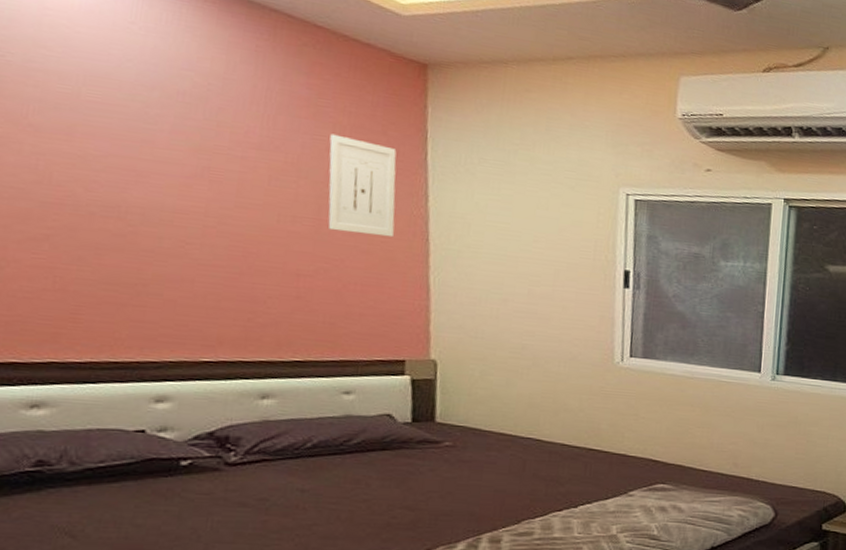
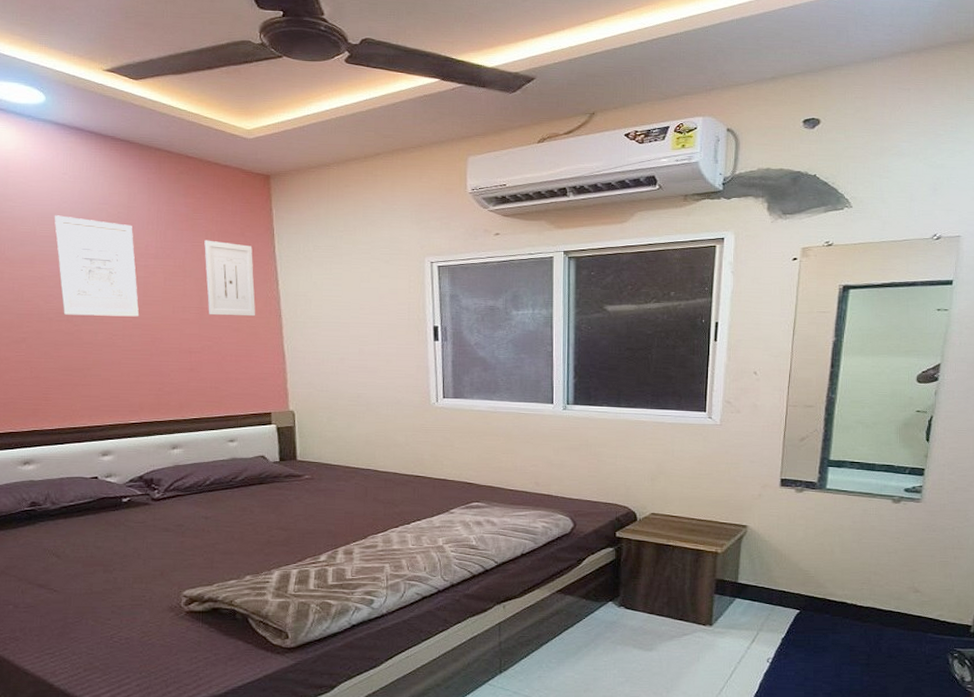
wall art: none [110,75,229,223] -> present [54,215,140,317]

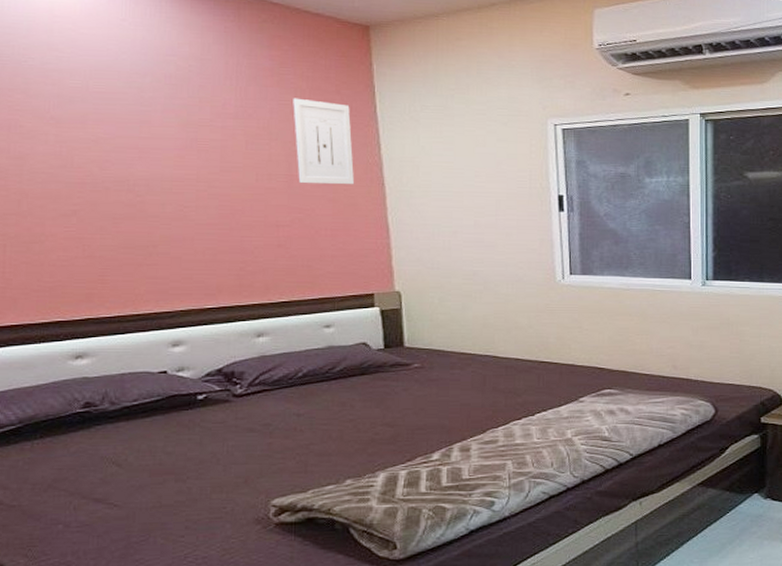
wall art: present [54,215,140,317] -> none [110,68,216,186]

